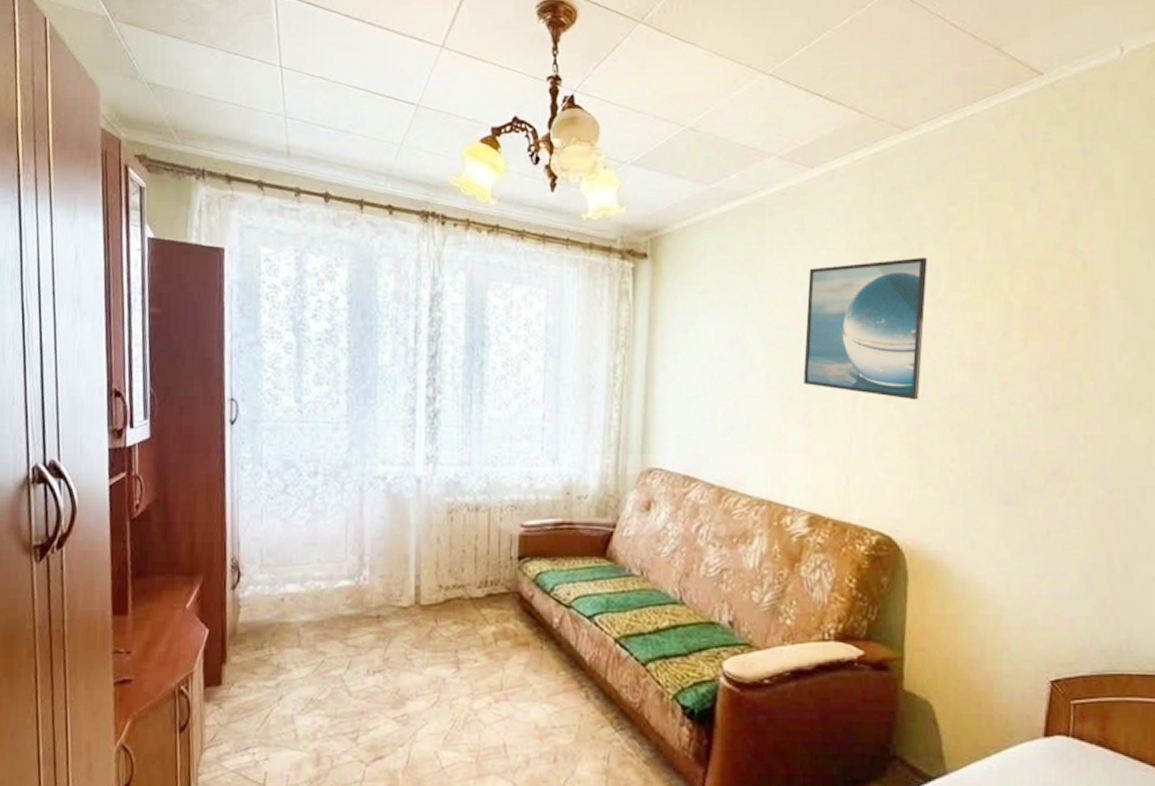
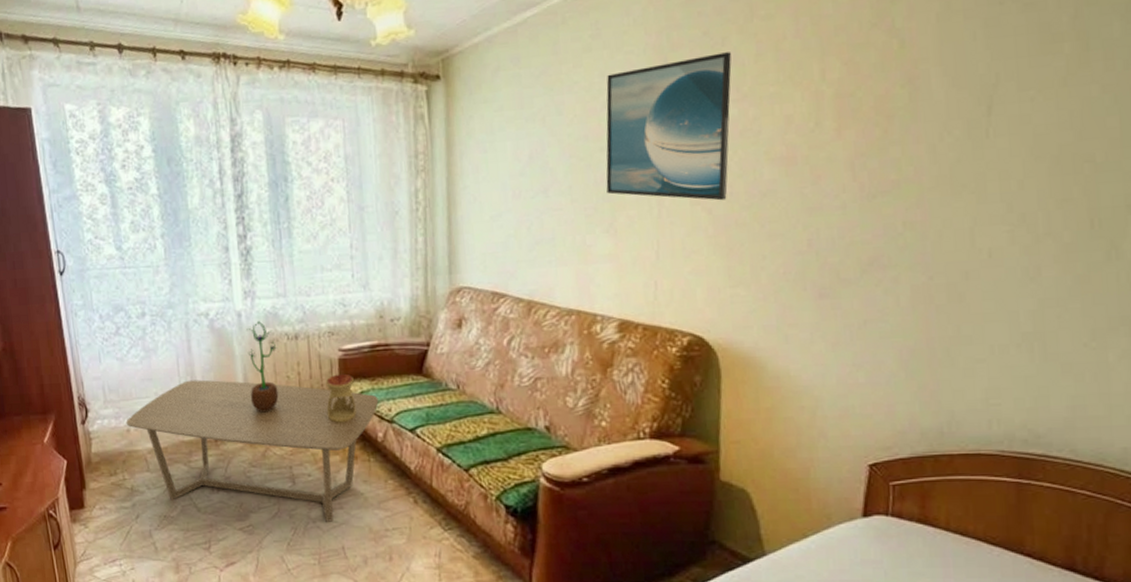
coffee table: none [281,548,557,715] -> present [126,380,379,522]
potted flower: none [421,489,455,589] -> present [246,321,279,413]
oil burner: none [501,551,533,605] -> present [325,373,357,423]

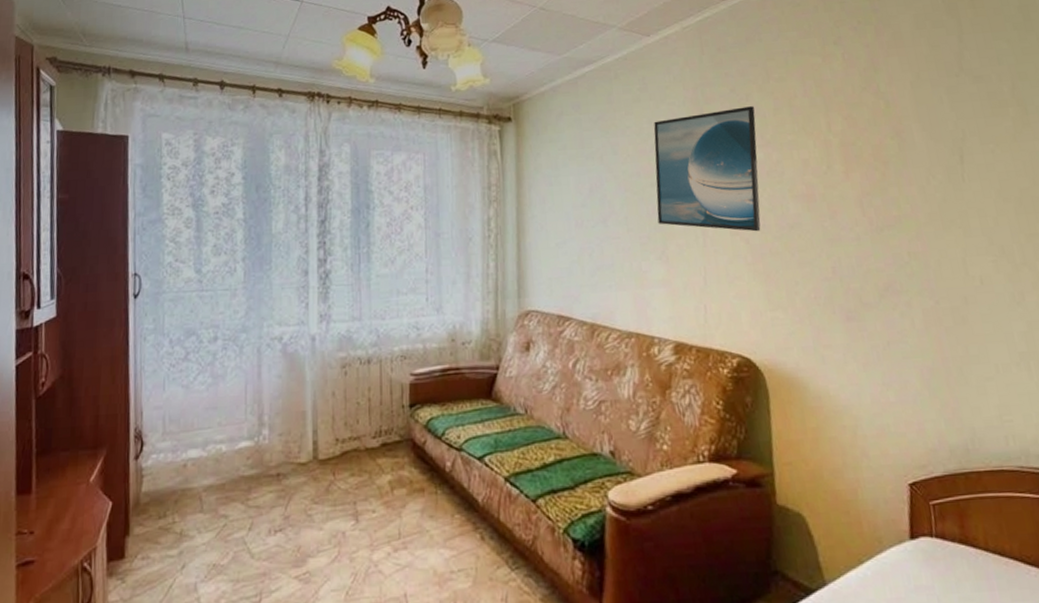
coffee table: present [126,380,379,522] -> none [183,407,448,565]
potted flower: present [246,321,279,413] -> none [318,345,349,442]
oil burner: present [325,373,357,423] -> none [395,399,425,452]

